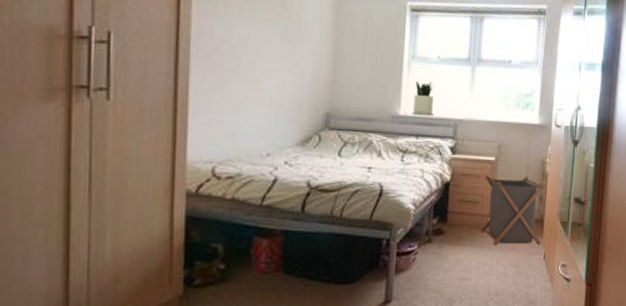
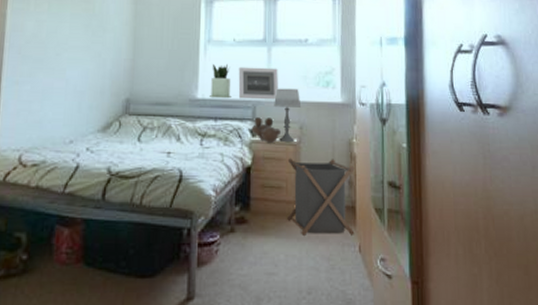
picture frame: none [441,85,481,119] -> present [238,67,278,100]
teddy bear: none [451,136,480,160] -> present [251,117,281,143]
table lamp: none [475,108,501,161] -> present [274,88,302,143]

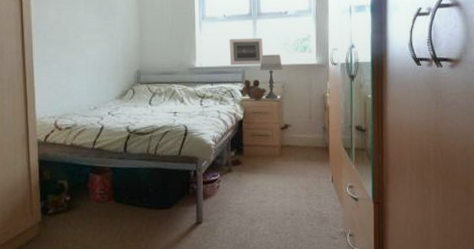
planter: present [210,63,233,99] -> none [206,36,225,66]
laundry basket: present [287,158,355,235] -> none [272,110,328,172]

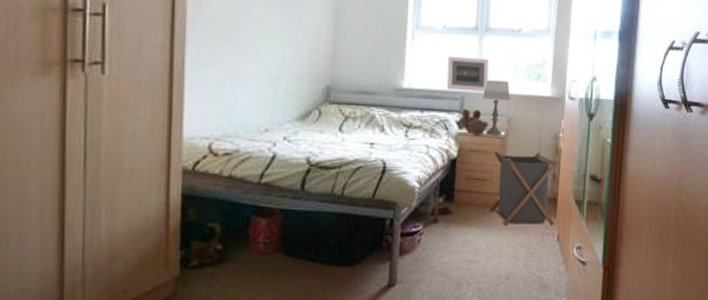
laundry basket: none [272,110,328,172] -> present [490,151,559,226]

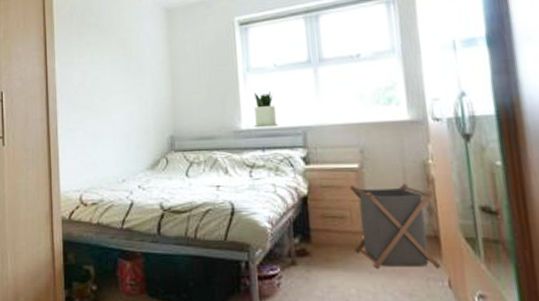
planter: none [416,52,440,89] -> present [254,90,279,128]
picture frame: present [446,56,489,92] -> none [283,89,330,126]
teddy bear: present [458,109,488,135] -> none [303,143,338,170]
table lamp: present [483,79,511,136] -> none [326,109,360,169]

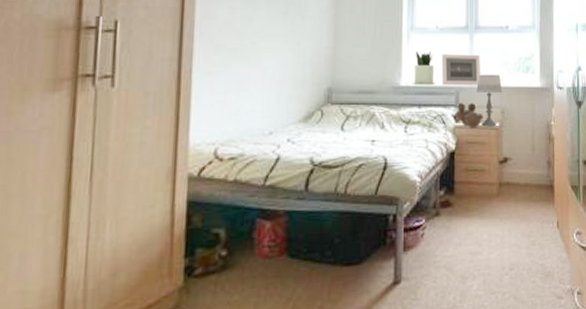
picture frame: none [283,89,330,126] -> present [441,54,480,86]
teddy bear: none [303,143,338,170] -> present [455,103,483,127]
table lamp: none [326,109,360,169] -> present [476,74,503,127]
laundry basket: present [349,183,441,269] -> none [490,141,553,215]

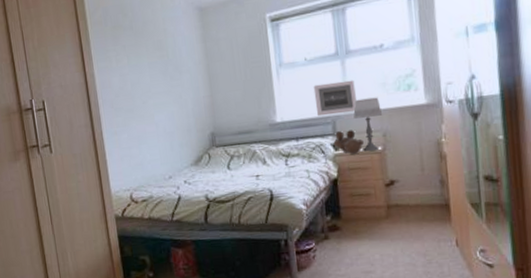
planter: present [413,51,436,86] -> none [287,84,311,120]

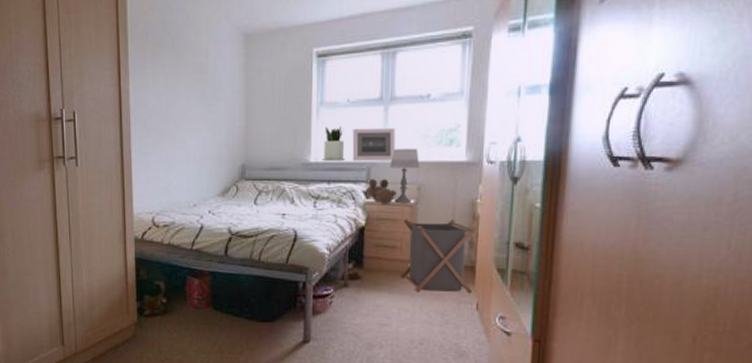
planter: none [287,84,311,120] -> present [322,126,346,162]
laundry basket: none [373,161,450,236] -> present [401,219,477,294]

